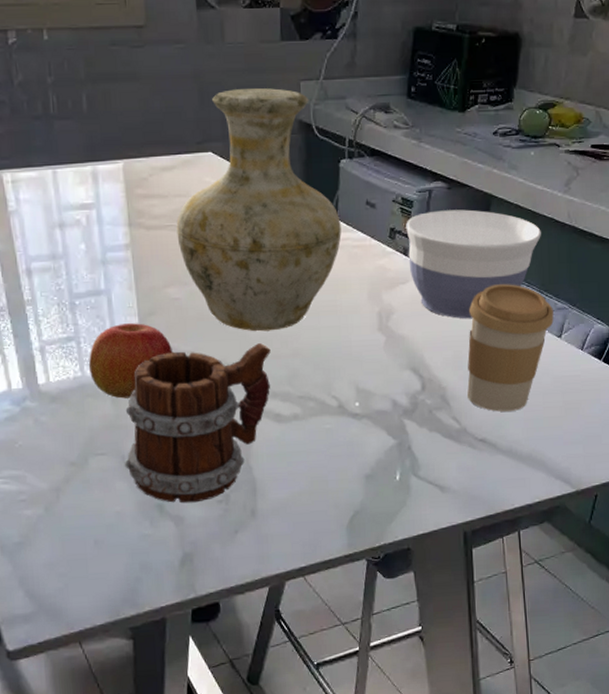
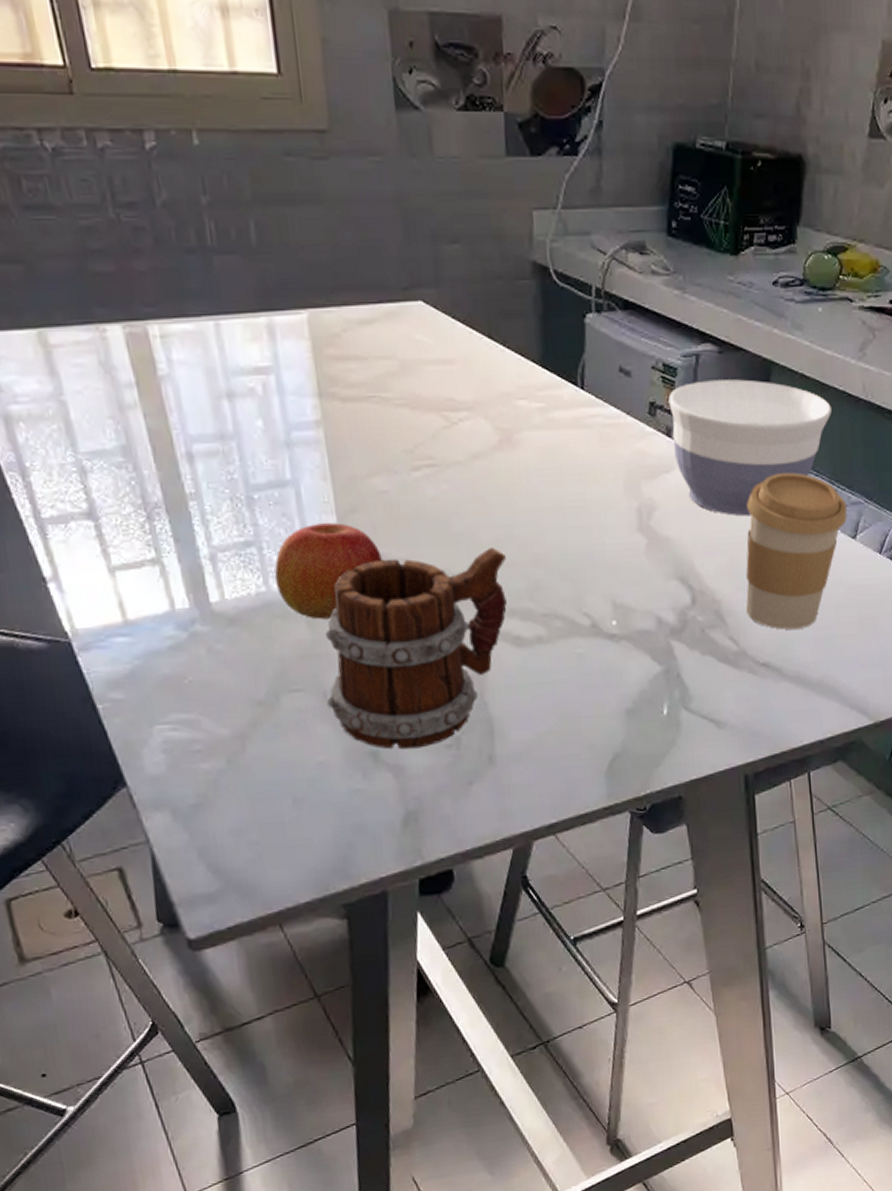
vase: present [176,88,341,332] -> none [380,219,590,534]

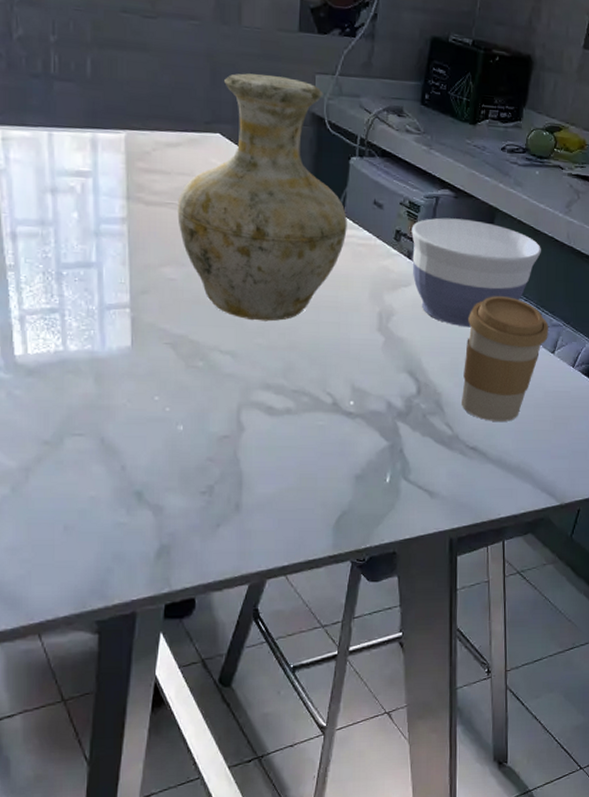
apple: present [274,523,382,620] -> none [71,299,164,378]
mug: present [325,548,507,750] -> none [104,333,267,492]
vase: none [380,219,590,534] -> present [177,73,347,322]

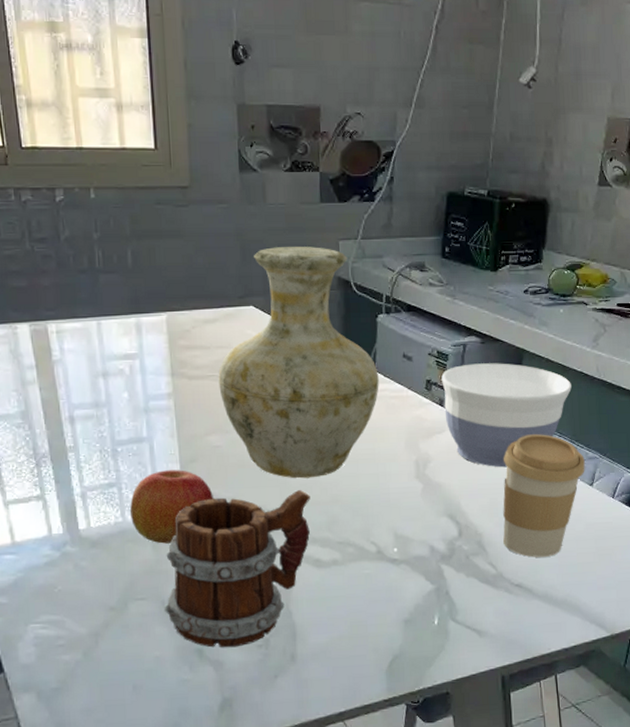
apple: none [71,299,164,378] -> present [129,470,213,544]
mug: none [104,333,267,492] -> present [165,490,310,648]

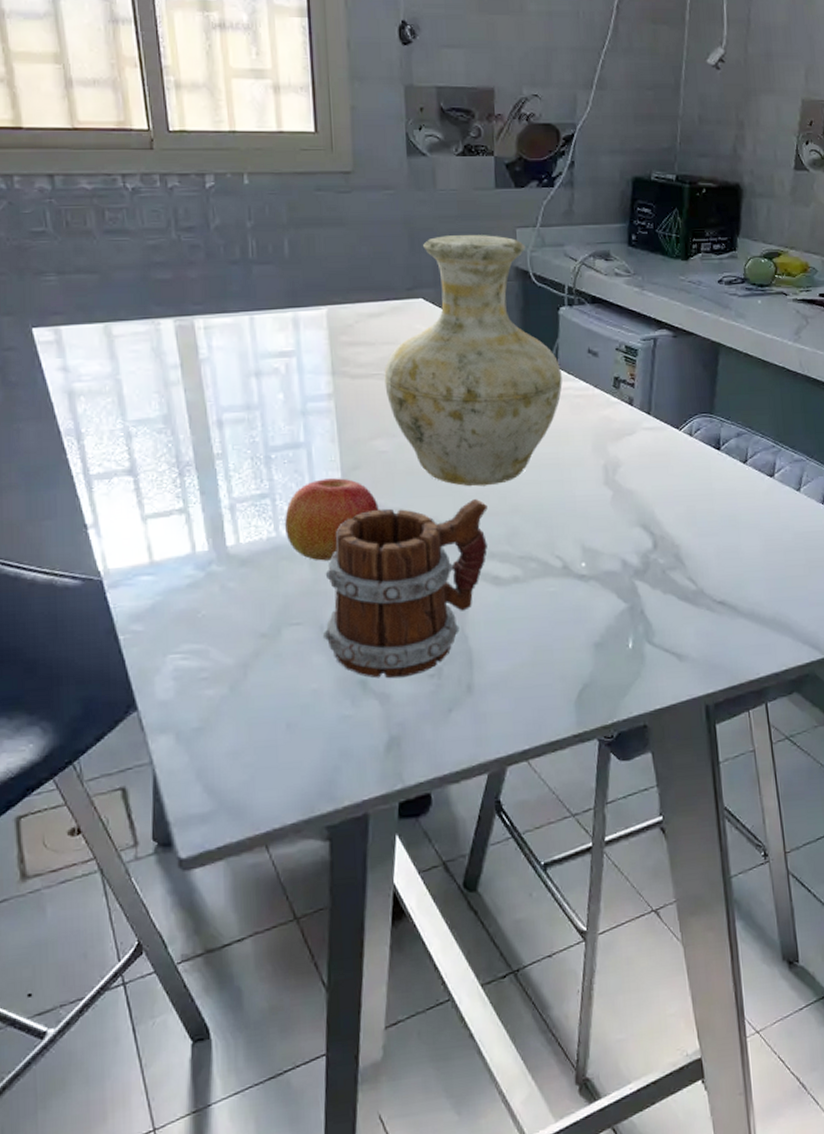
bowl: present [441,363,572,468] -> none [630,358,773,472]
coffee cup: present [503,434,585,558] -> none [701,435,791,571]

